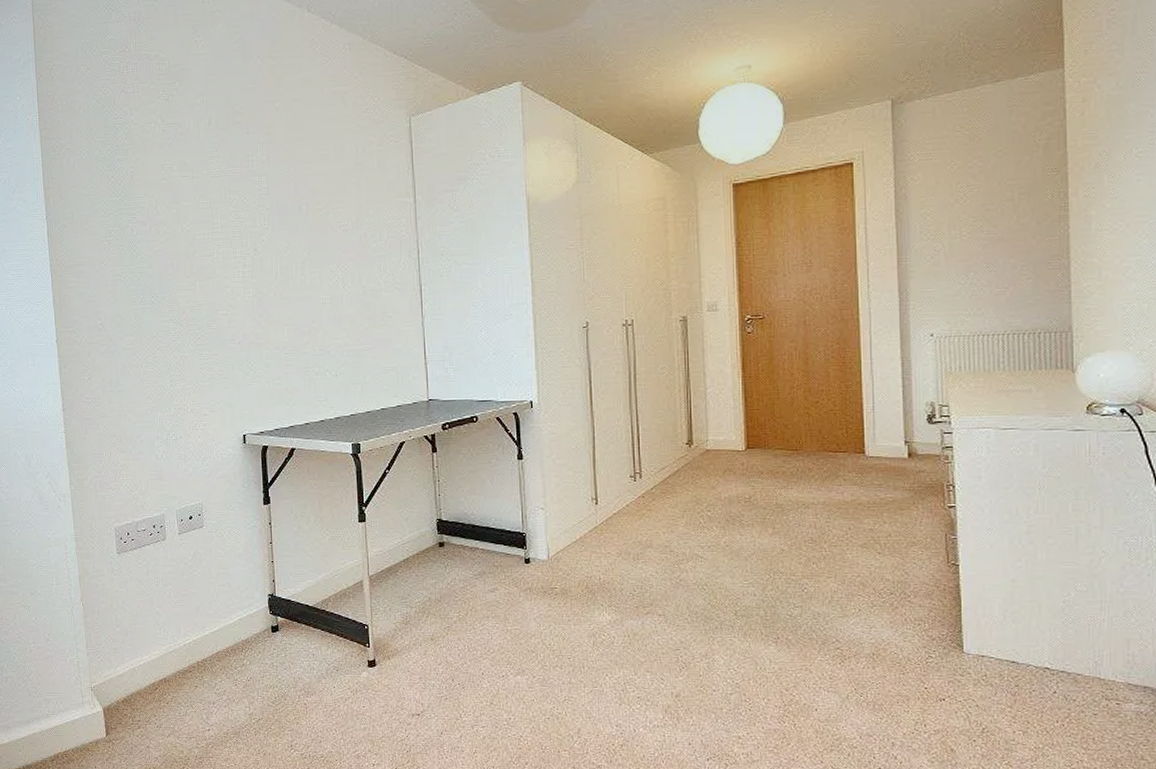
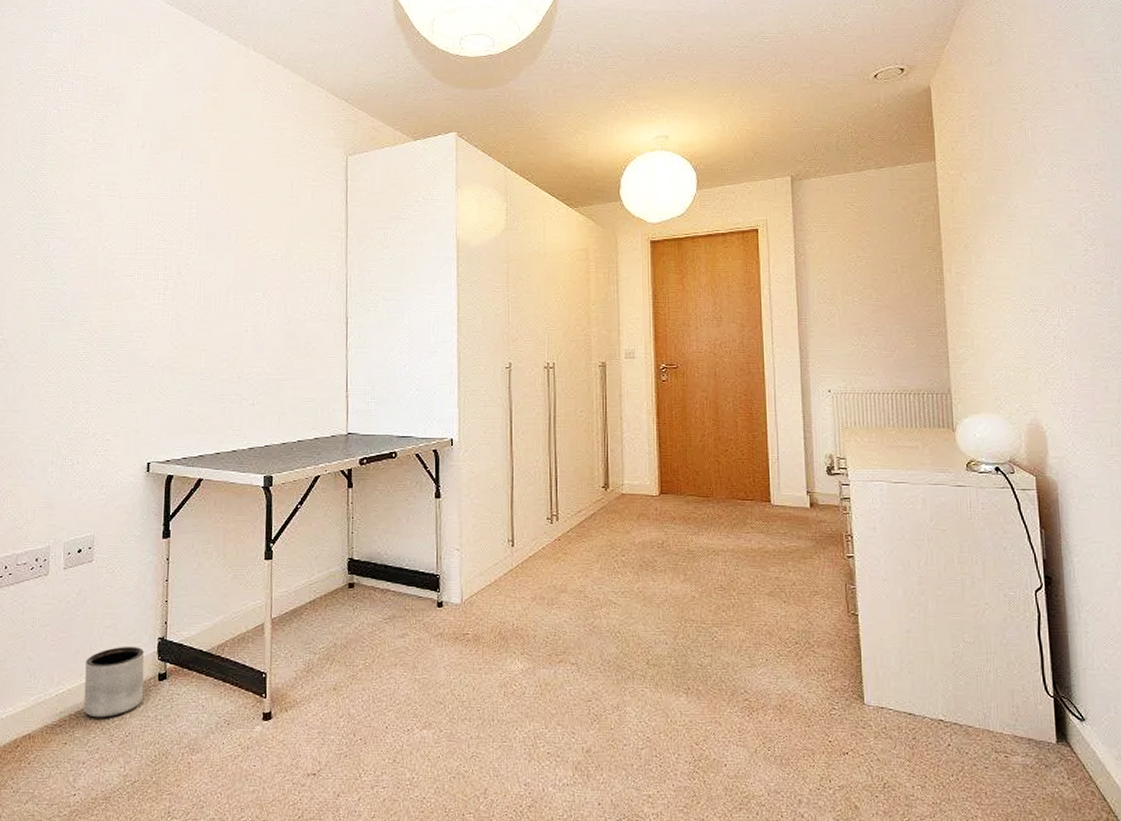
planter: none [206,602,260,665] -> present [83,646,145,718]

